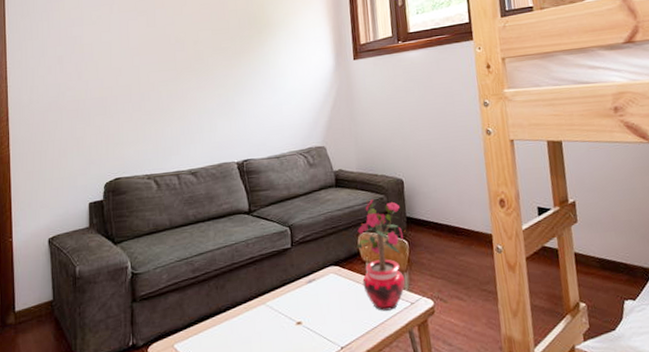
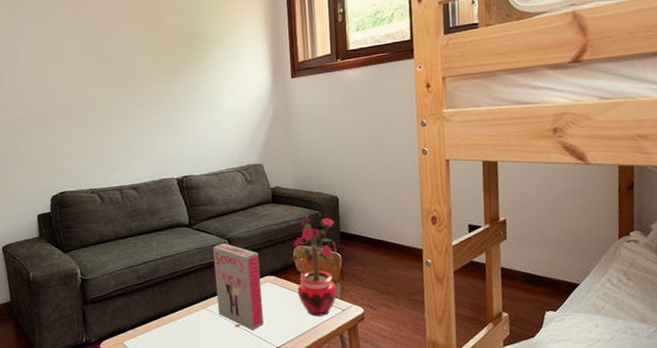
board game: none [273,230,327,329] -> present [213,242,264,331]

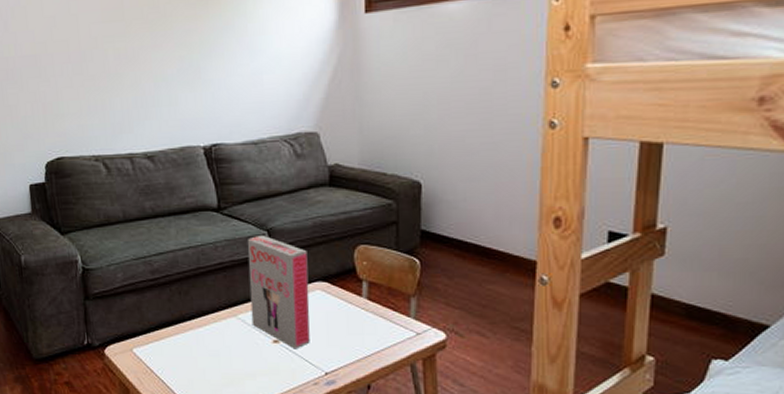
potted plant: present [290,214,339,317] -> none [349,204,418,339]

